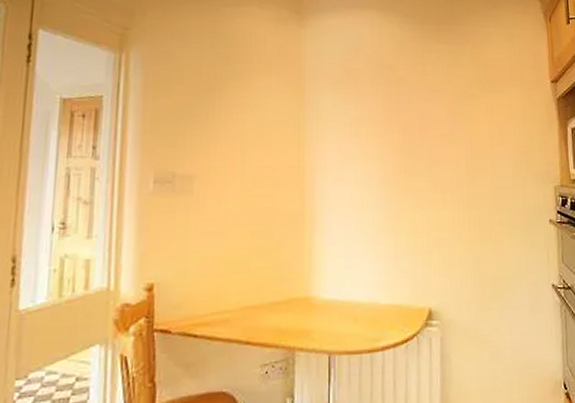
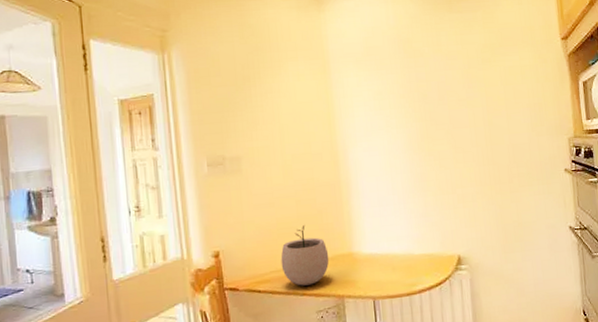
plant pot: none [225,260,282,333] -> present [280,225,330,286]

